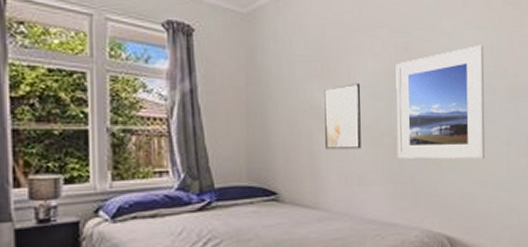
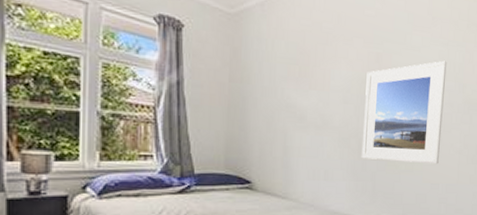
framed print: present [324,82,361,150] -> none [297,86,334,148]

